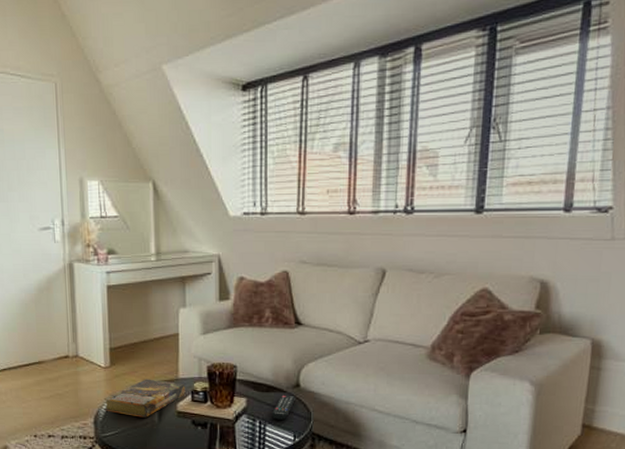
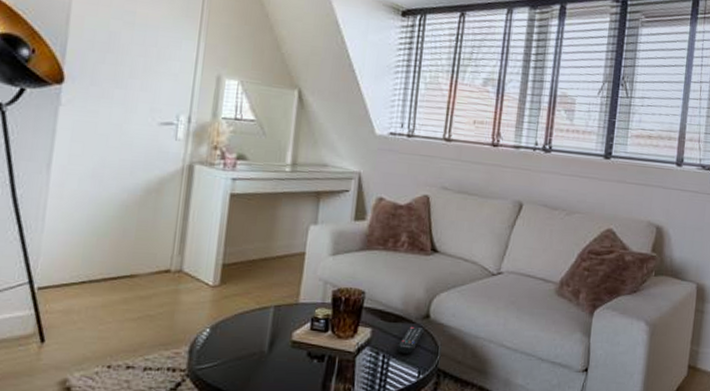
book: present [103,379,186,418] -> none [204,302,306,347]

